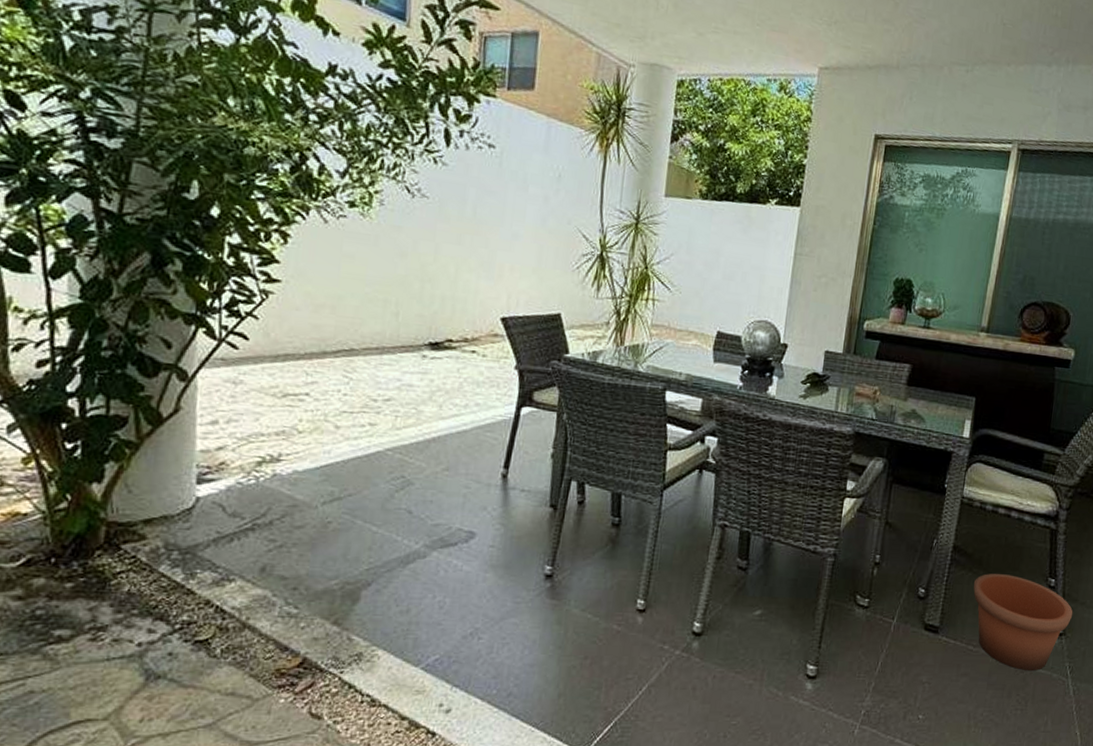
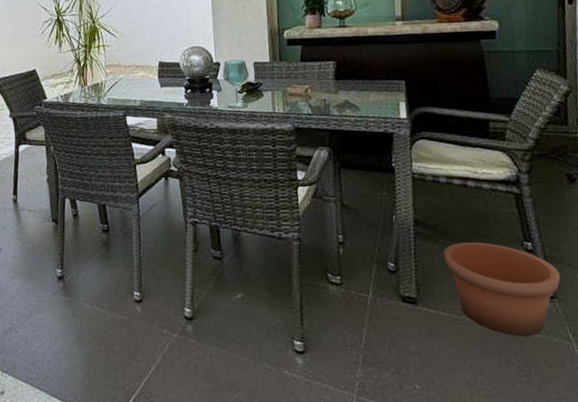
wine glass: none [786,343,818,402] -> present [222,60,249,109]

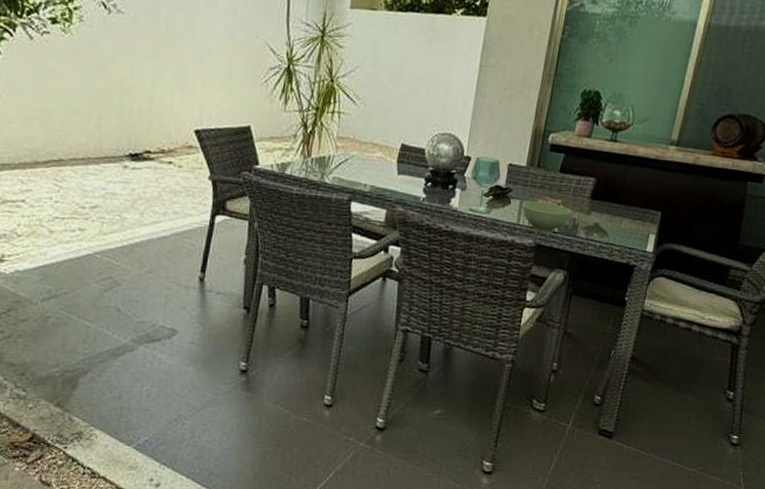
bowl: none [273,89,320,117] -> present [522,201,572,234]
pot: present [443,242,561,336] -> none [649,384,751,477]

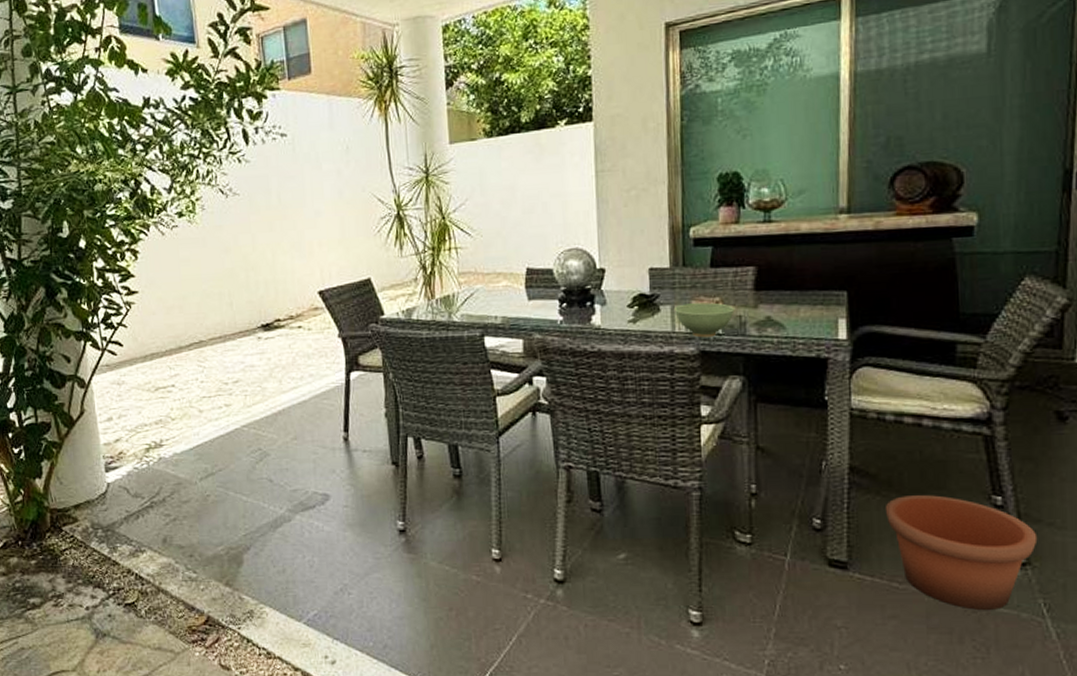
wine glass: present [468,156,501,214] -> none [607,265,642,327]
pot: none [649,384,751,477] -> present [884,495,1038,610]

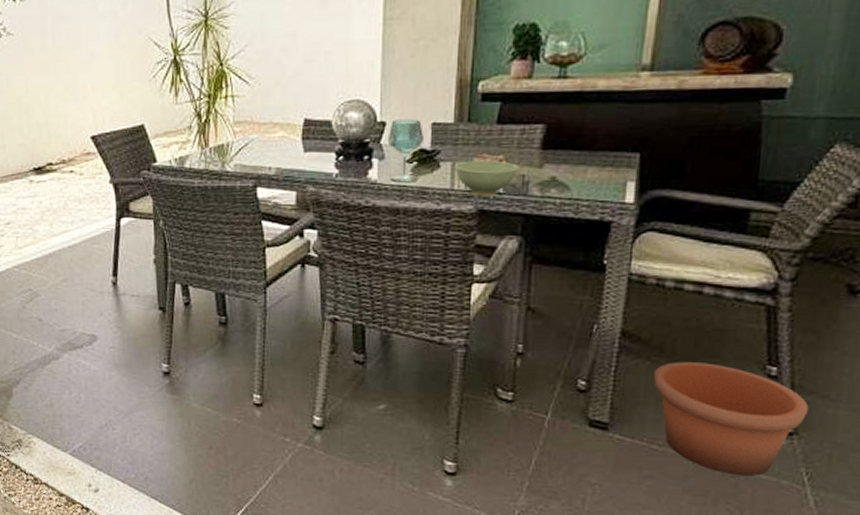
wine glass: none [607,265,642,327] -> present [387,119,423,183]

